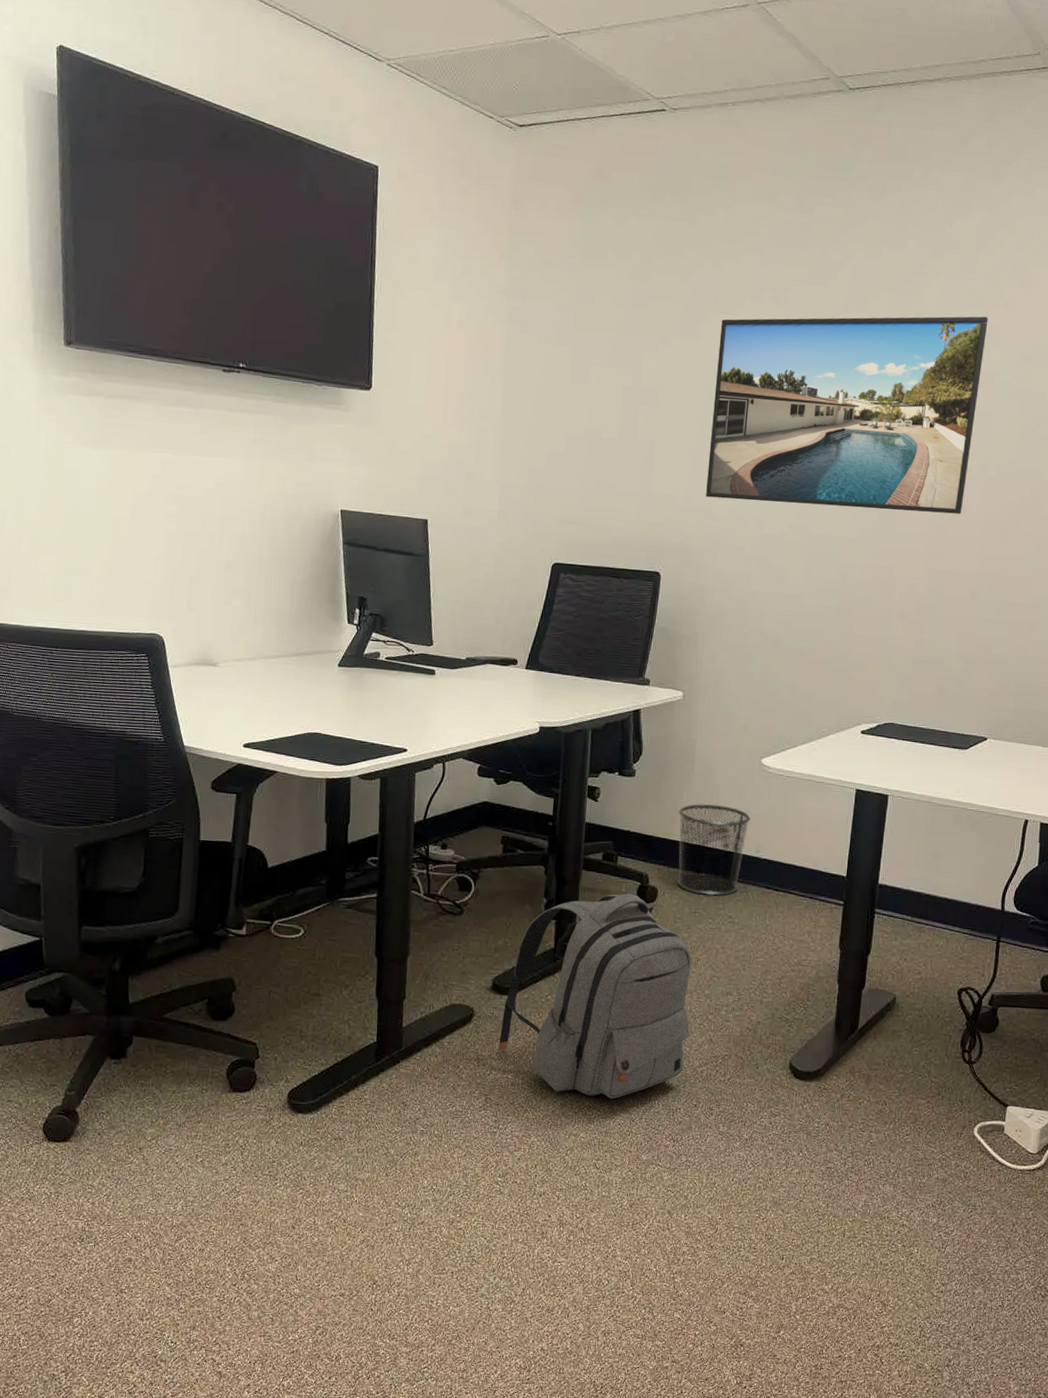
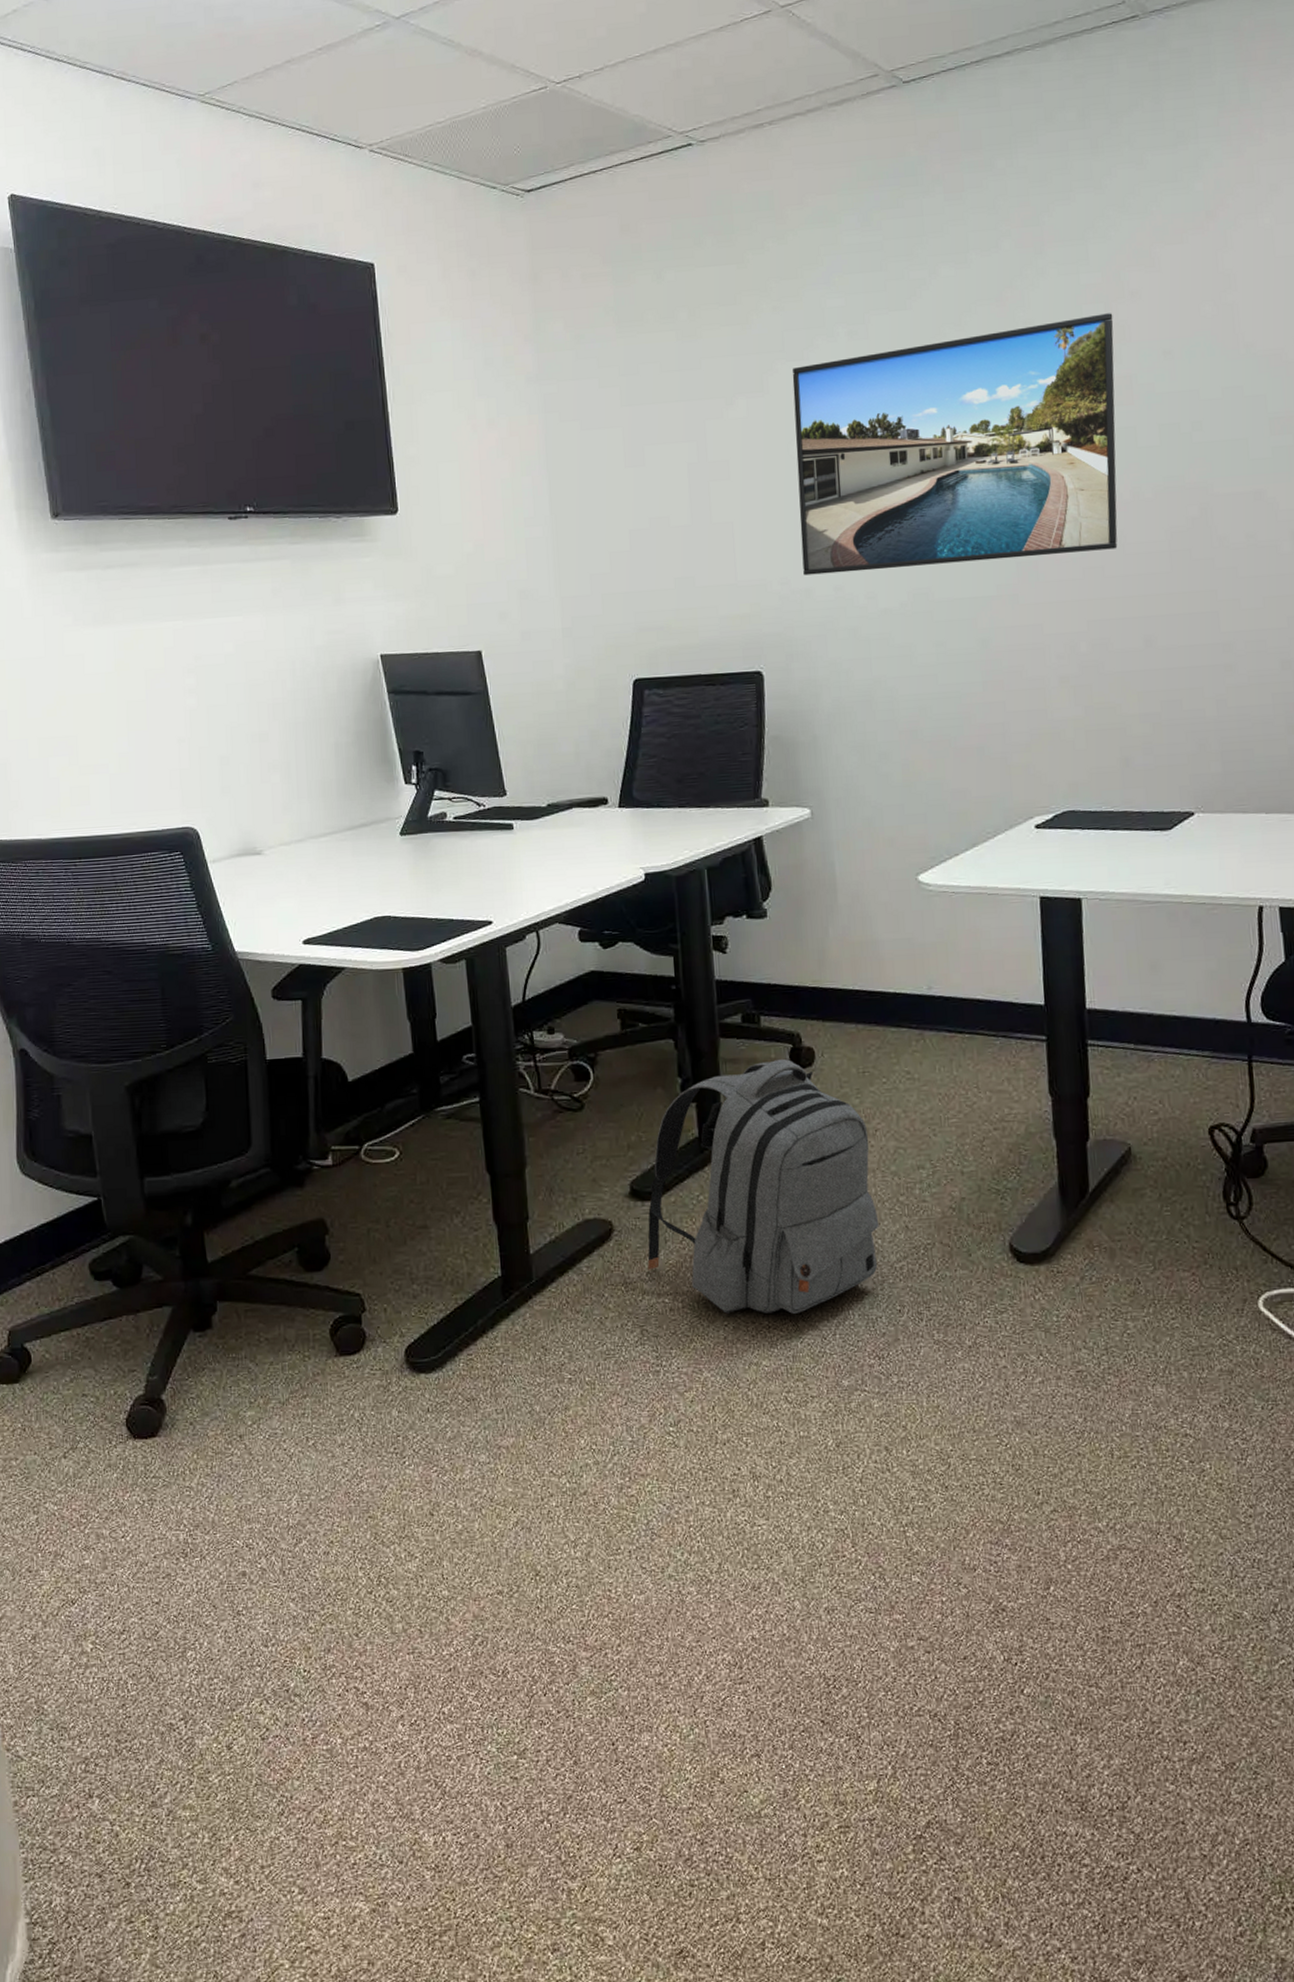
waste bin: present [677,804,751,897] -> none [825,938,915,1051]

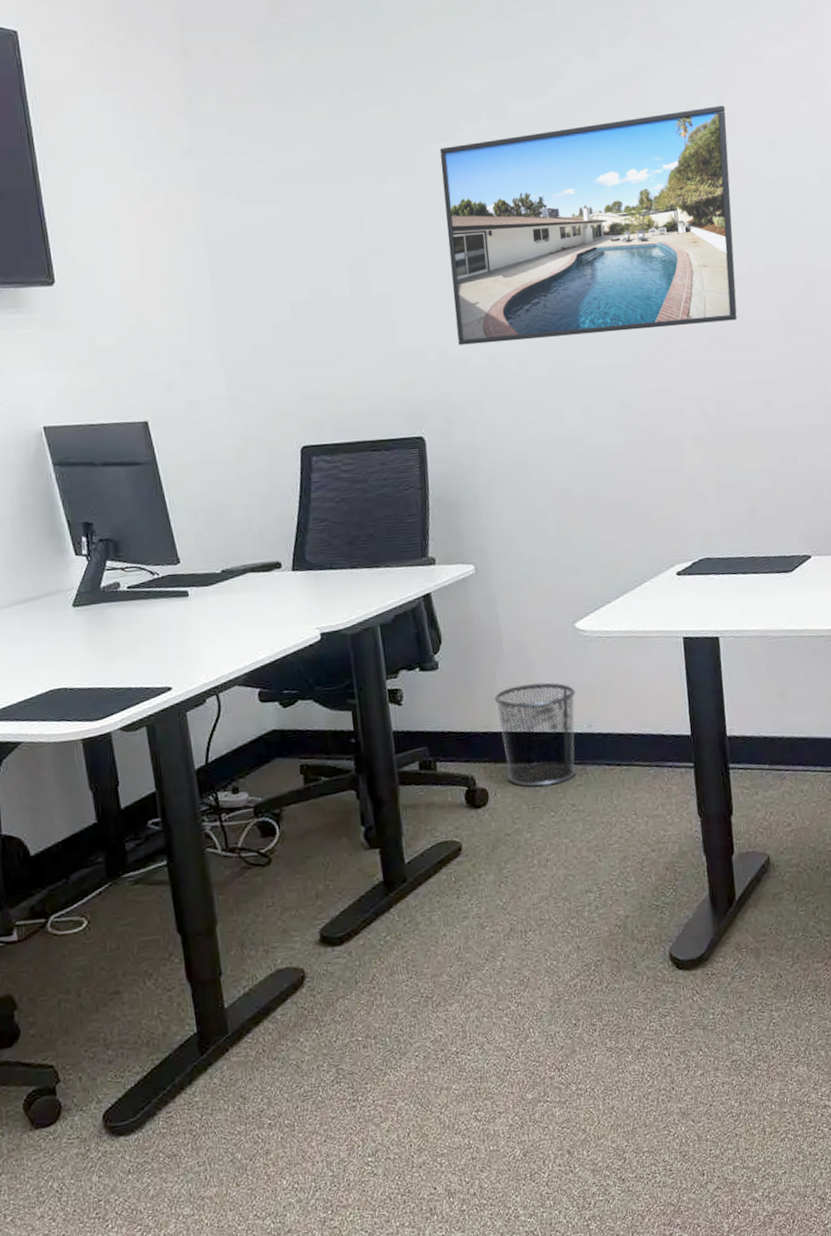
backpack: present [647,1059,879,1314] -> none [338,801,554,1045]
waste bin: none [825,938,915,1051] -> present [494,682,576,788]

